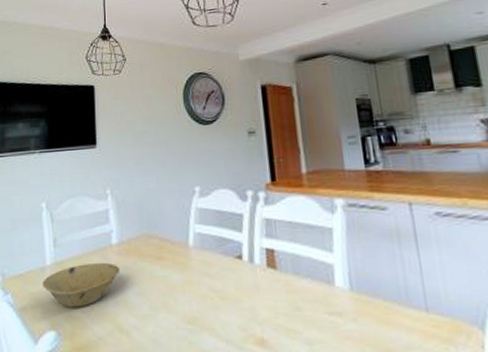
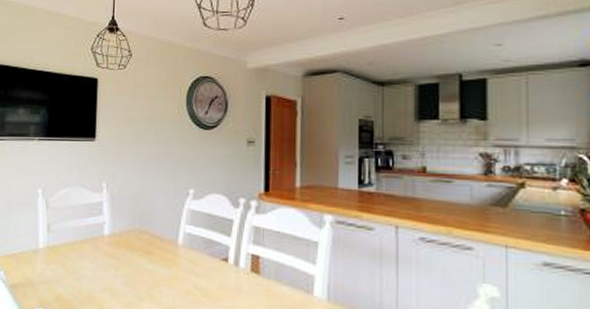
bowl: present [43,262,121,308] -> none [34,250,110,291]

